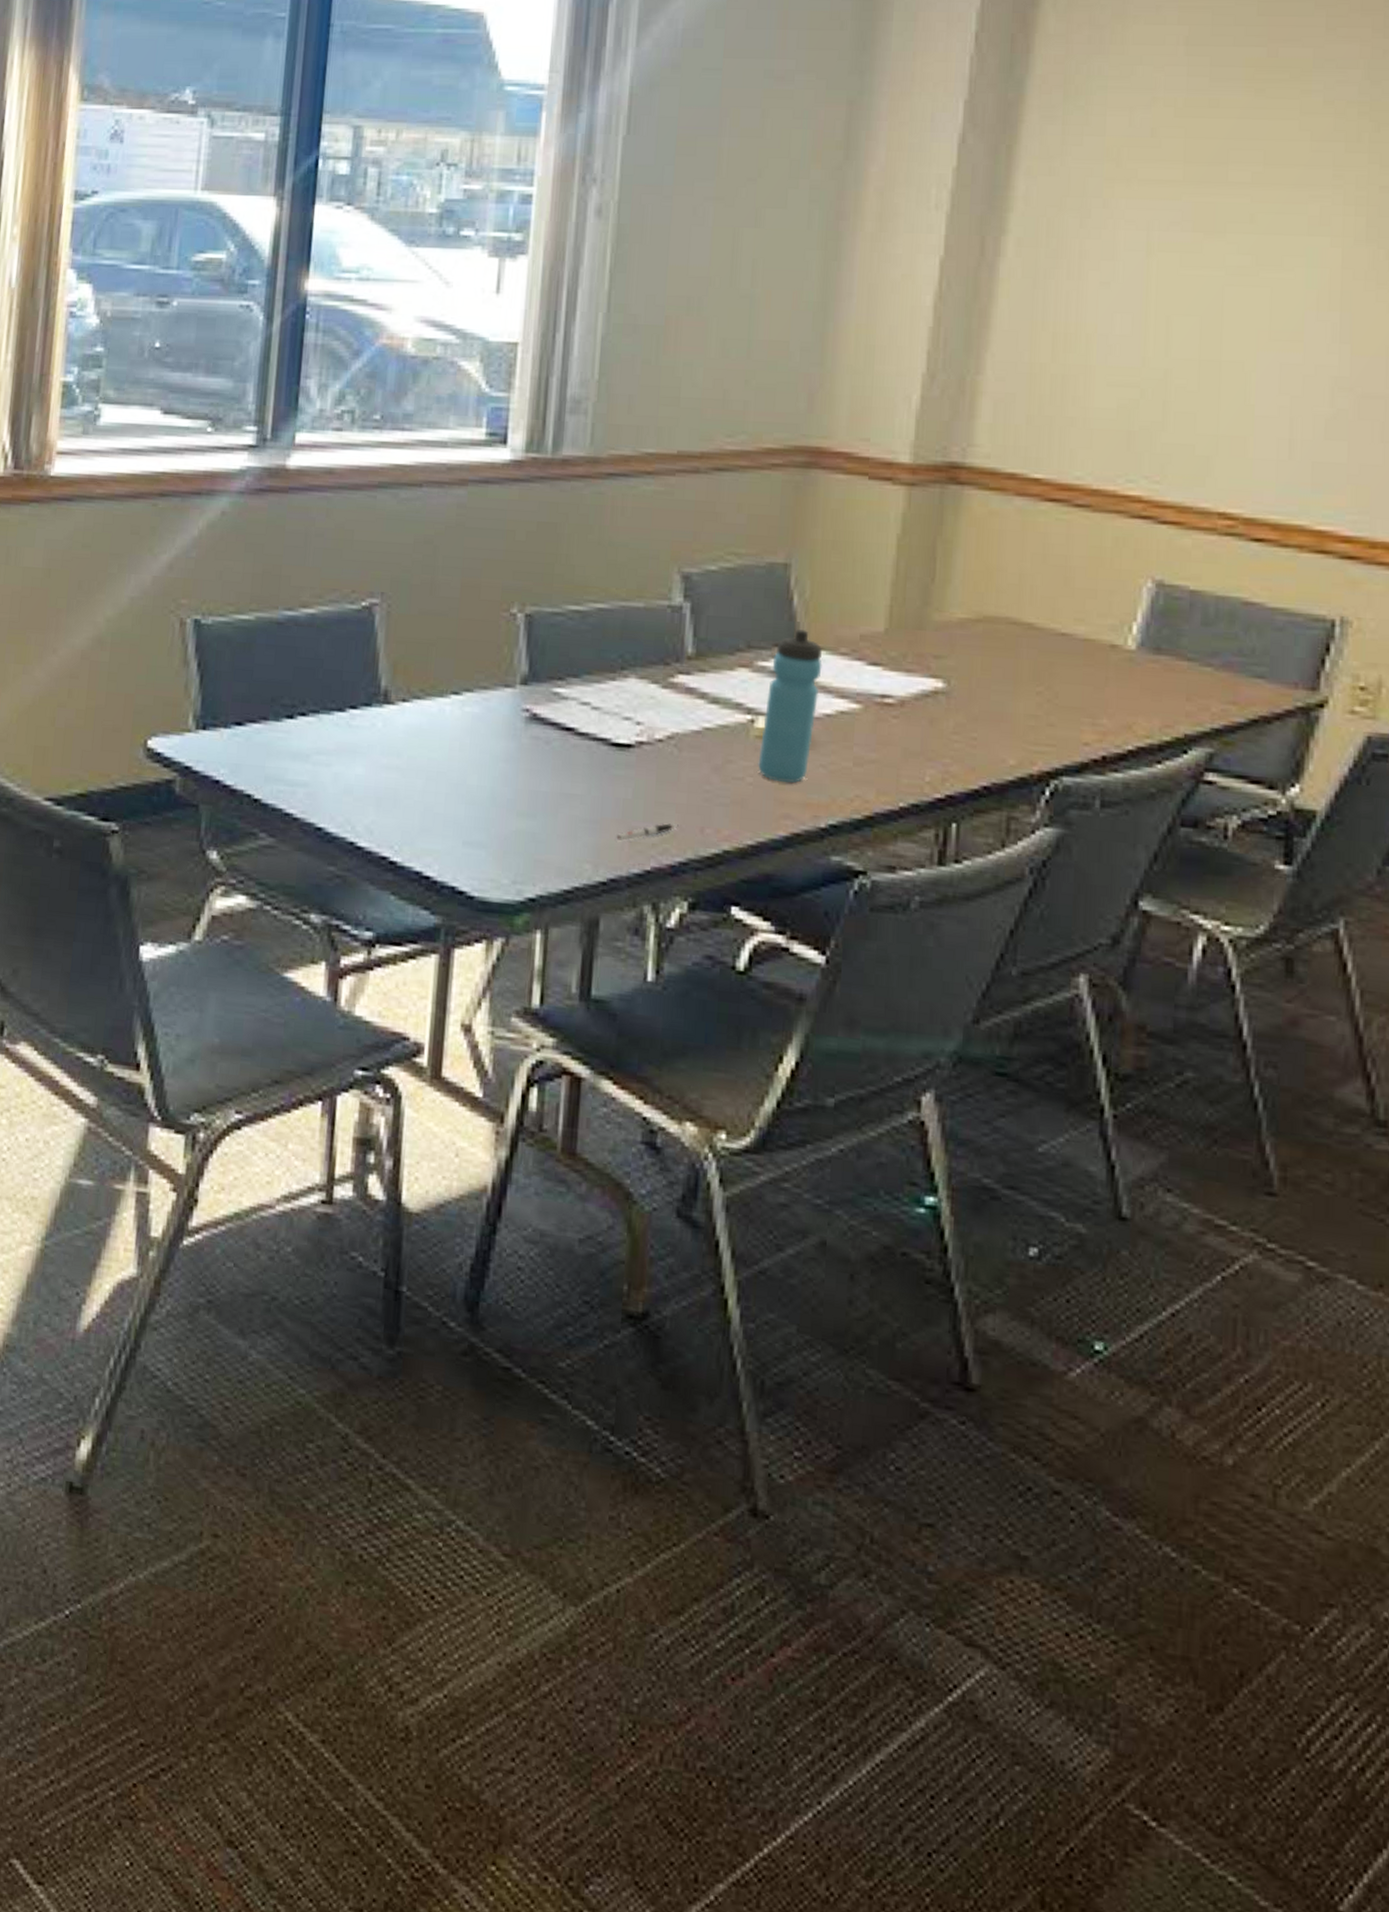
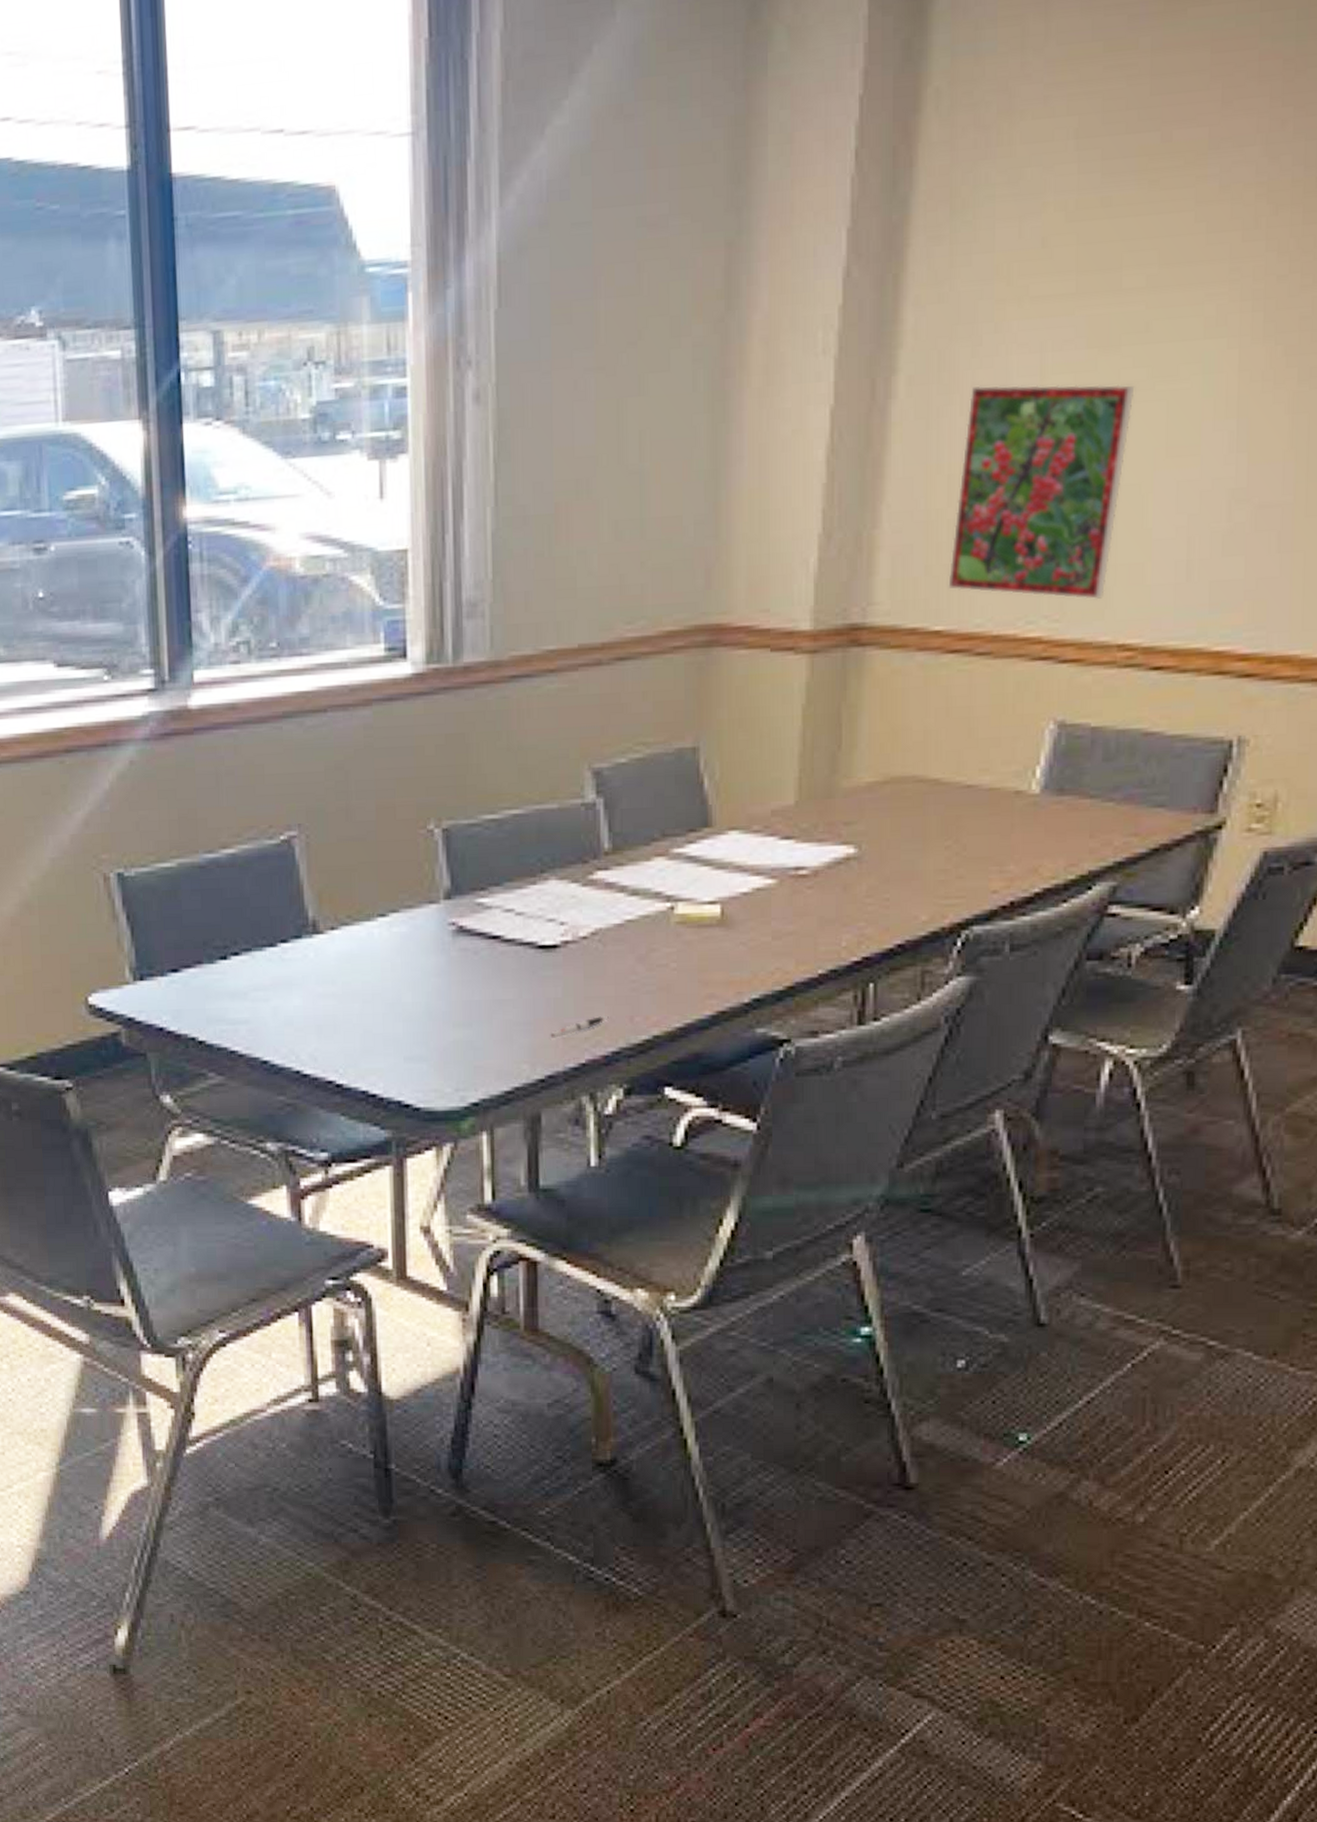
water bottle: present [758,629,823,783] -> none [680,812,736,964]
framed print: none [1049,254,1239,467] -> present [948,384,1135,600]

